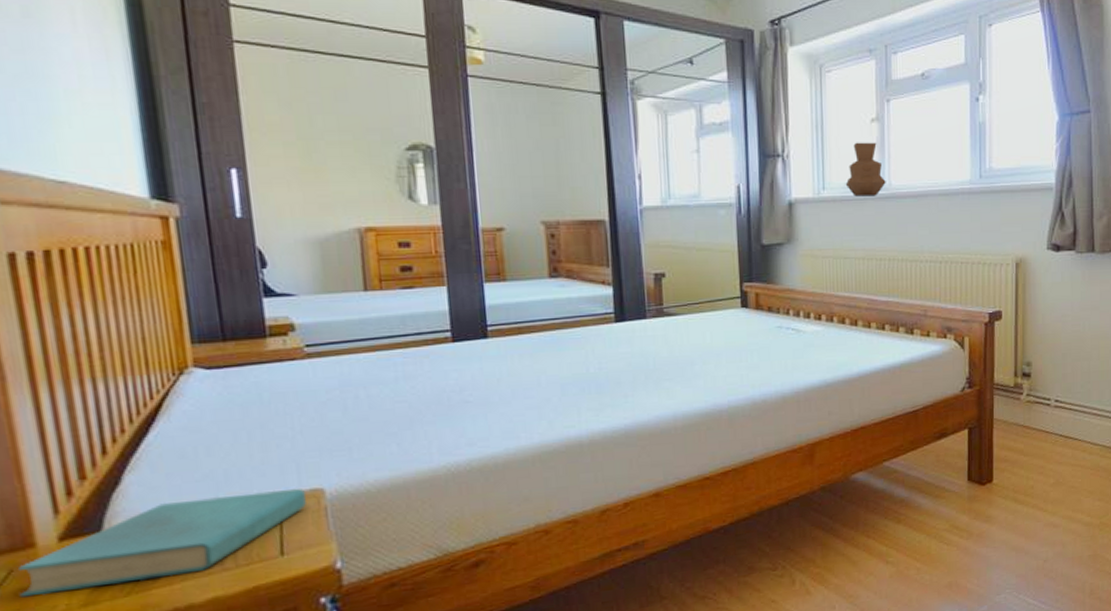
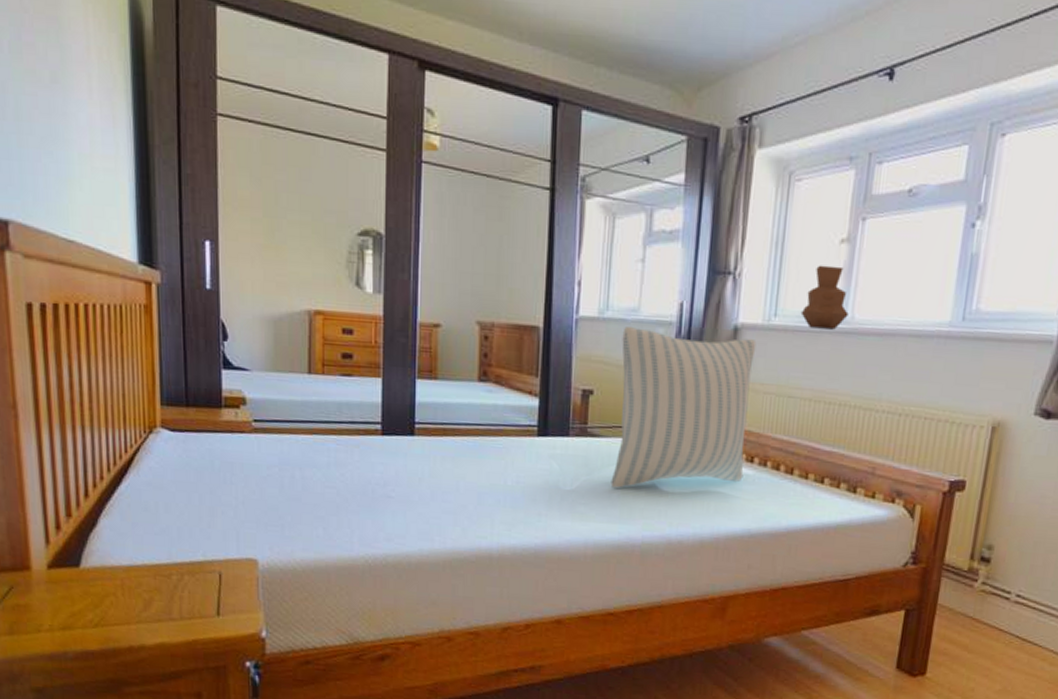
book: present [19,488,307,598] -> none [16,548,243,617]
pillow: none [686,212,814,360] -> present [610,327,757,488]

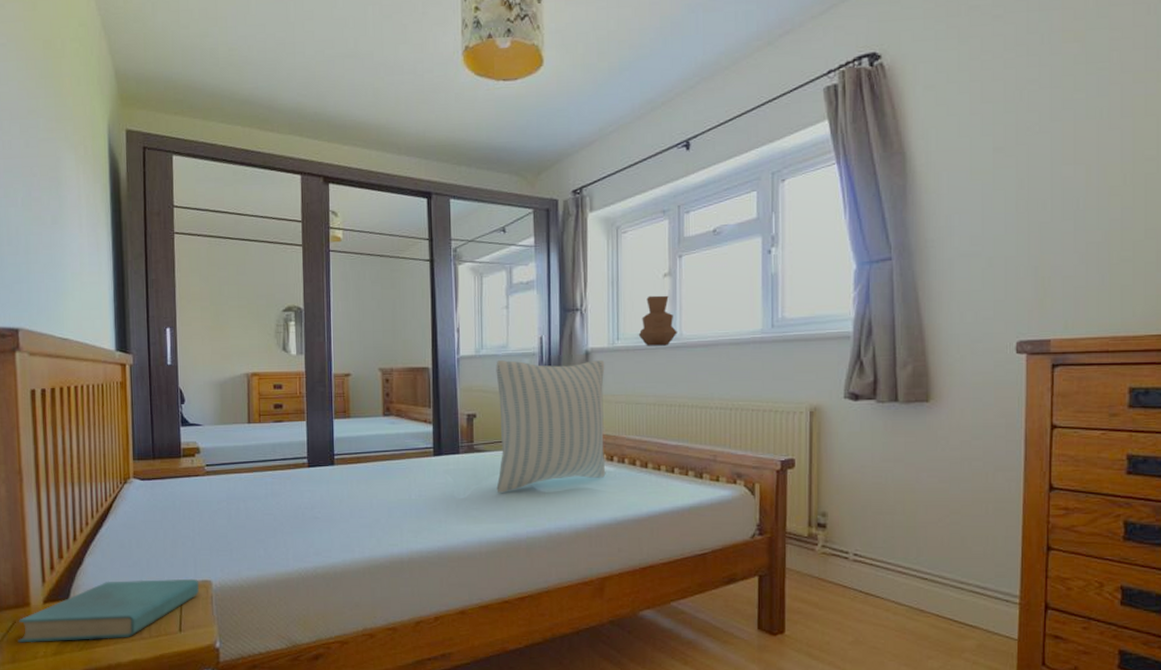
book: none [16,548,243,617] -> present [18,578,200,643]

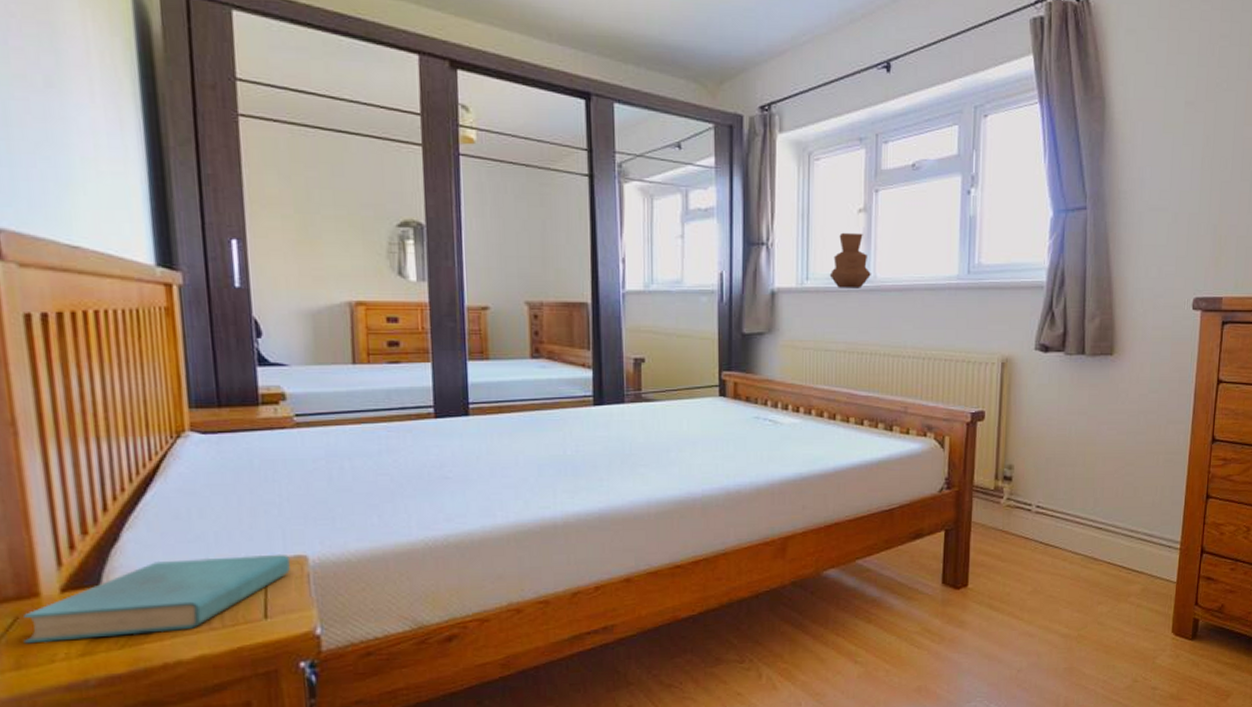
pillow: present [496,360,606,493] -> none [668,298,792,447]

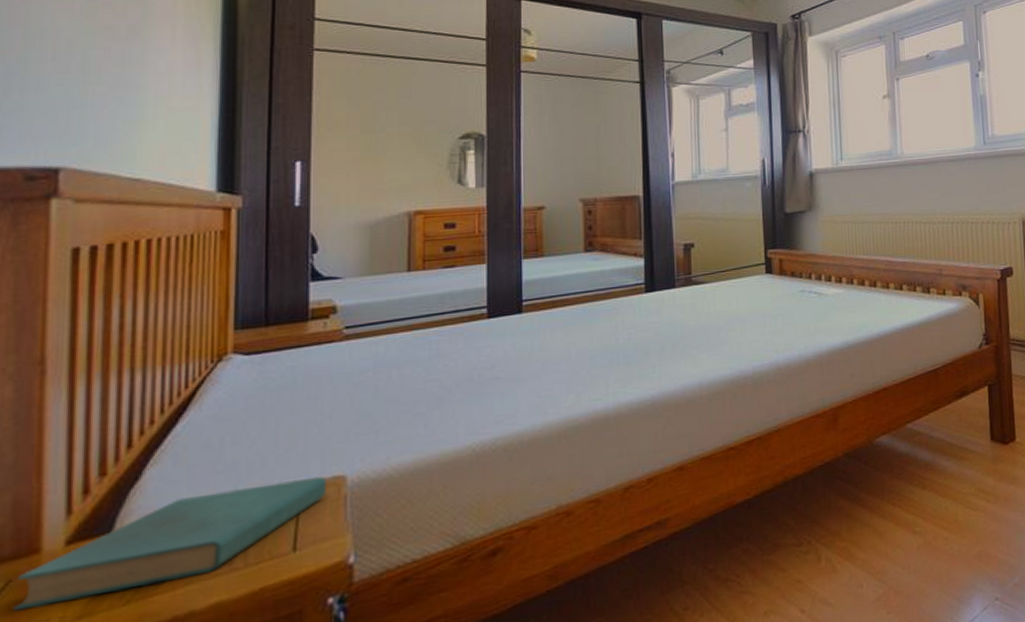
vase: present [829,232,871,288] -> none [861,116,899,166]

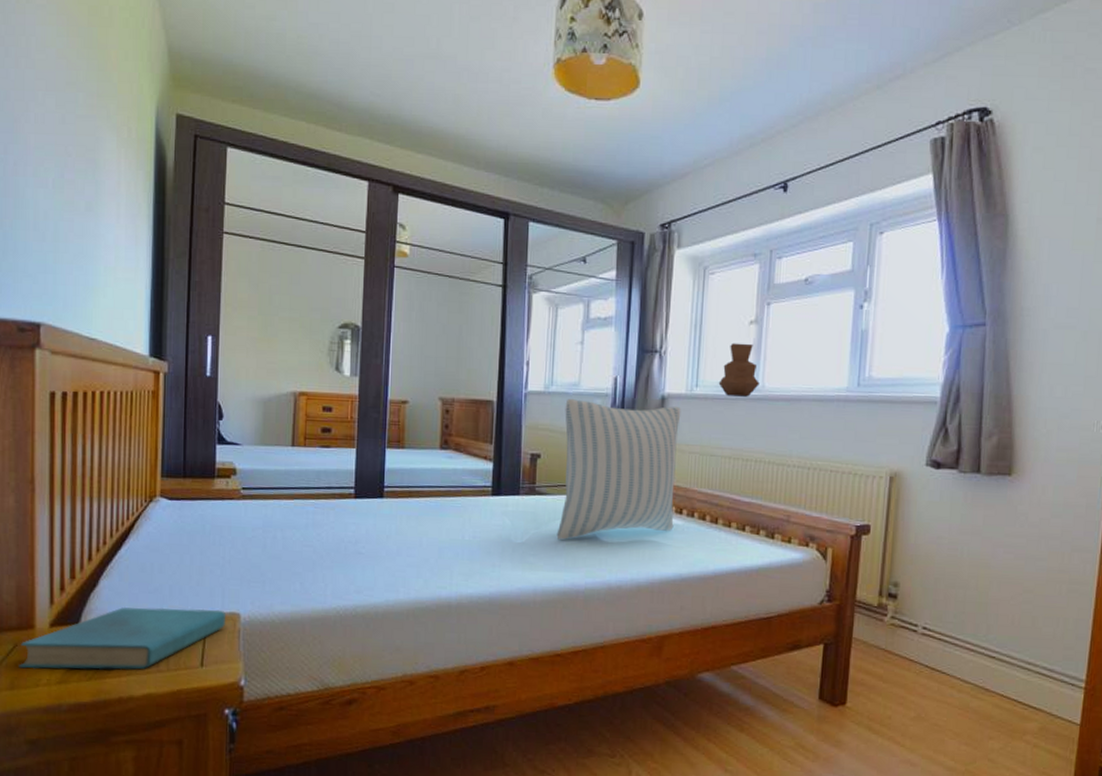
pillow: none [715,181,835,327] -> present [556,399,681,540]
vase: none [861,116,899,166] -> present [718,343,760,397]

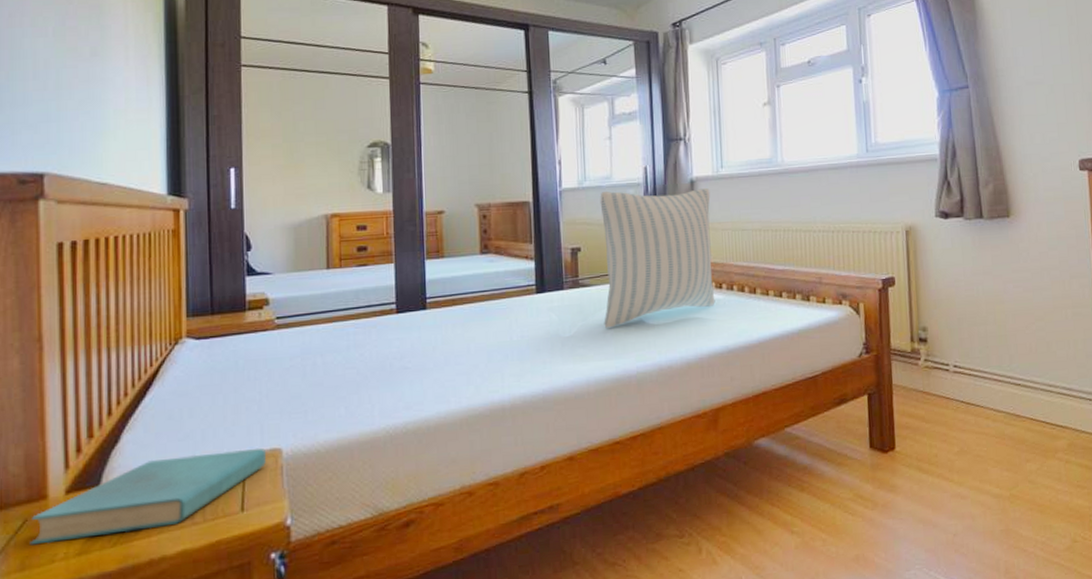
vase: present [718,343,760,397] -> none [741,123,779,173]

